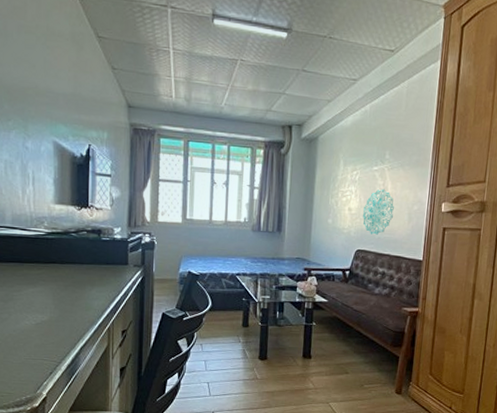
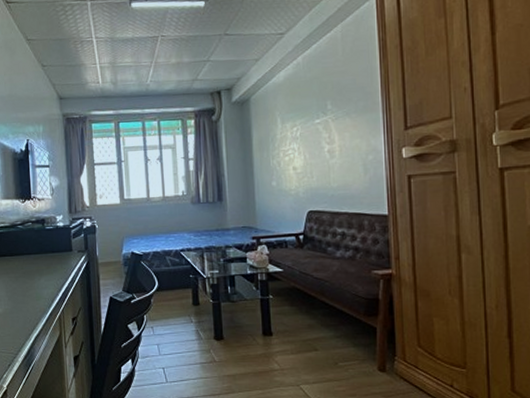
wall decoration: present [363,189,394,235] -> none [310,141,345,193]

